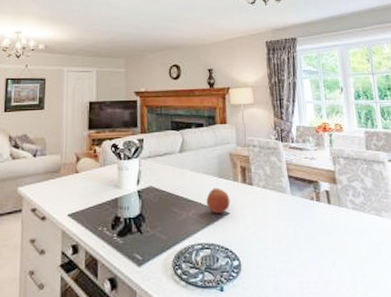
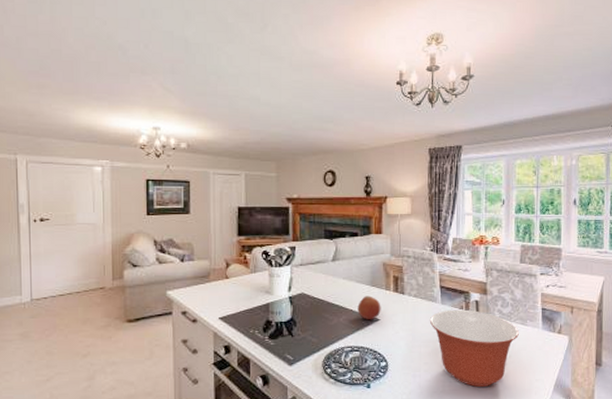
mixing bowl: none [281,200,375,288] -> present [430,309,519,387]

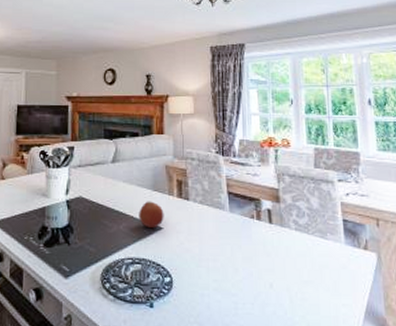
mixing bowl: present [430,309,519,387] -> none [218,219,319,311]

